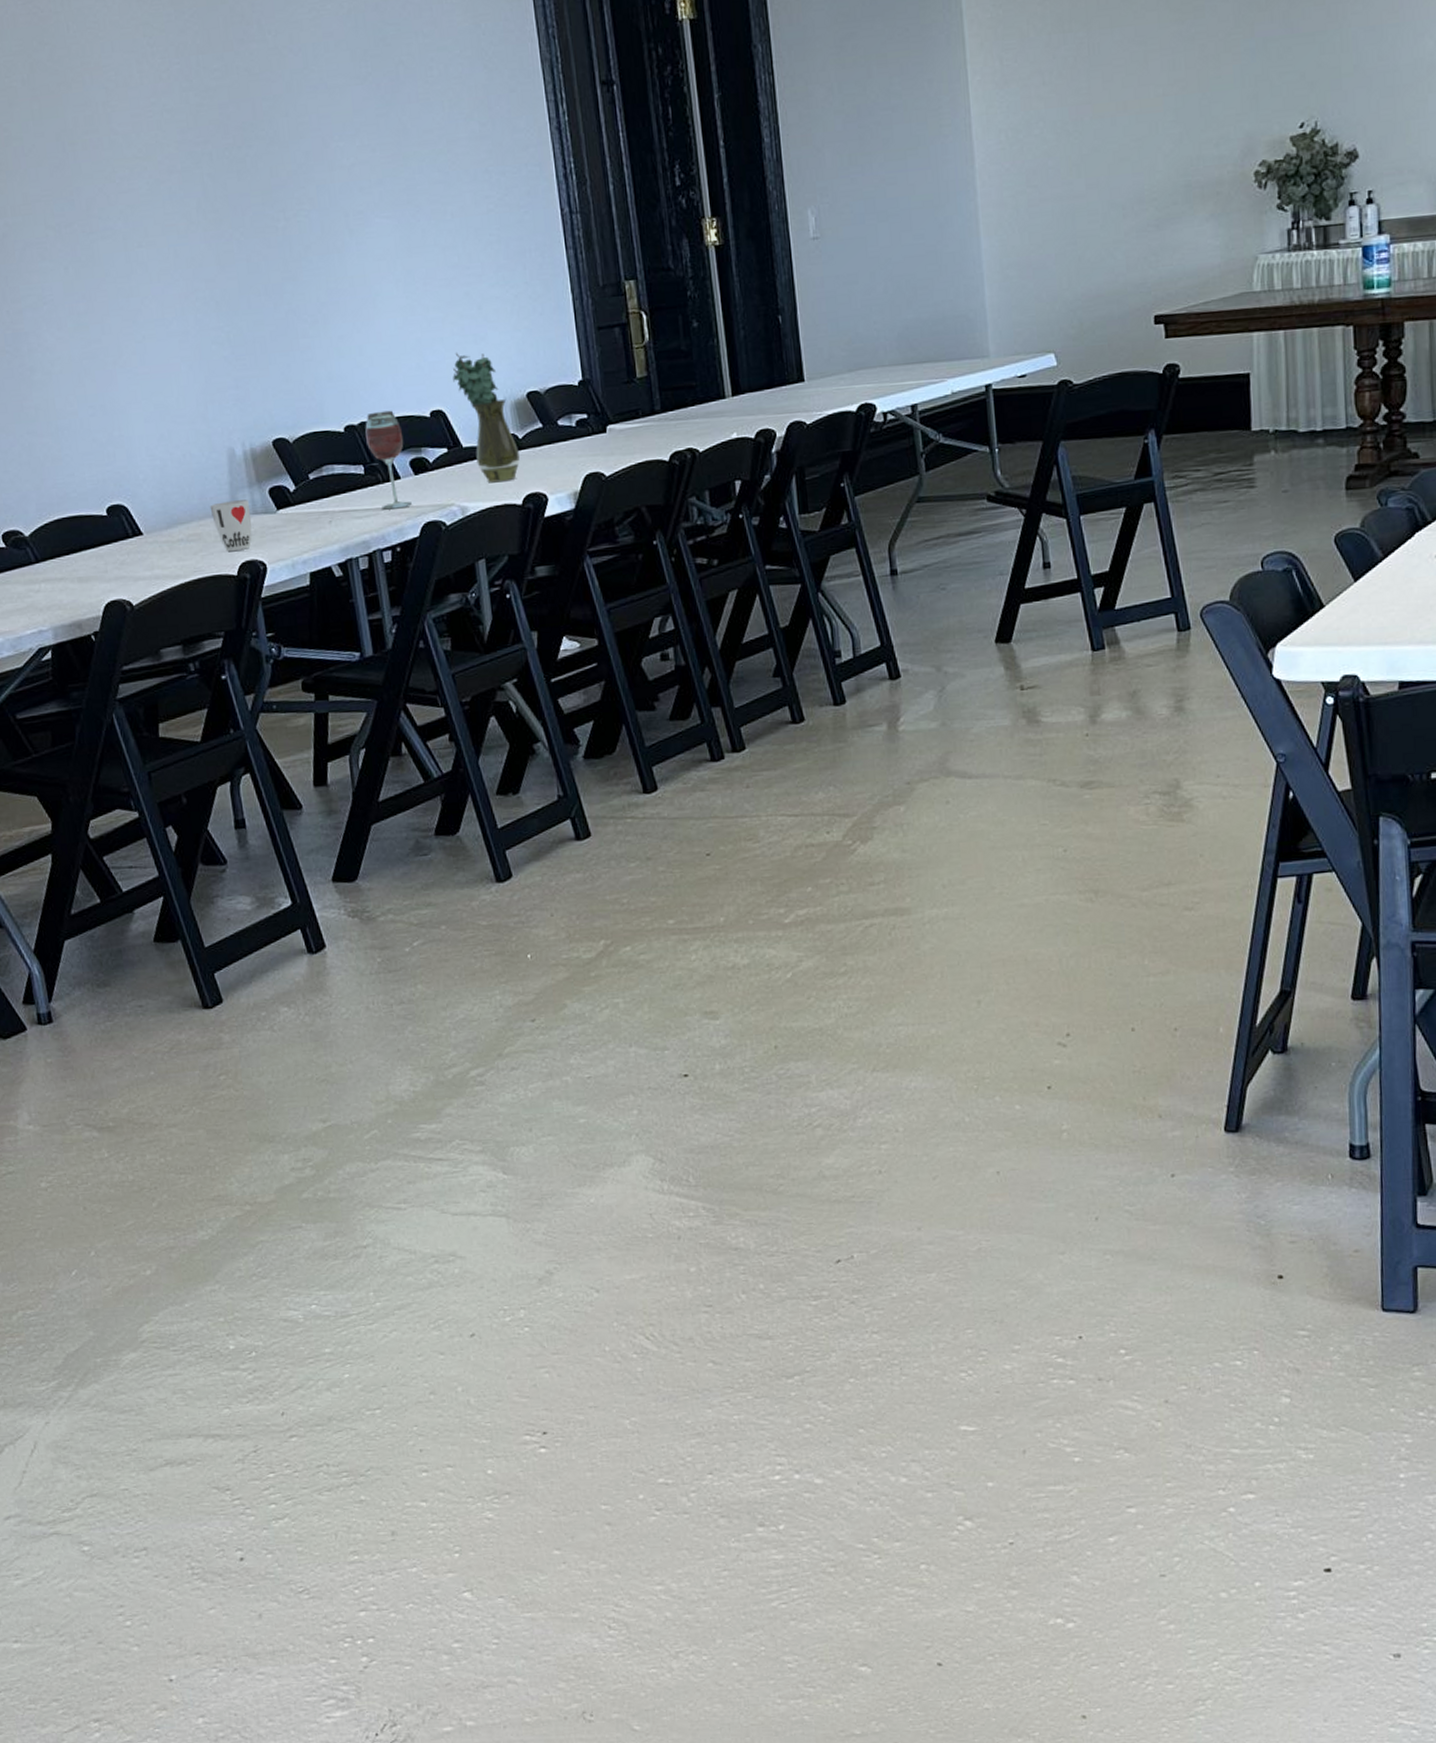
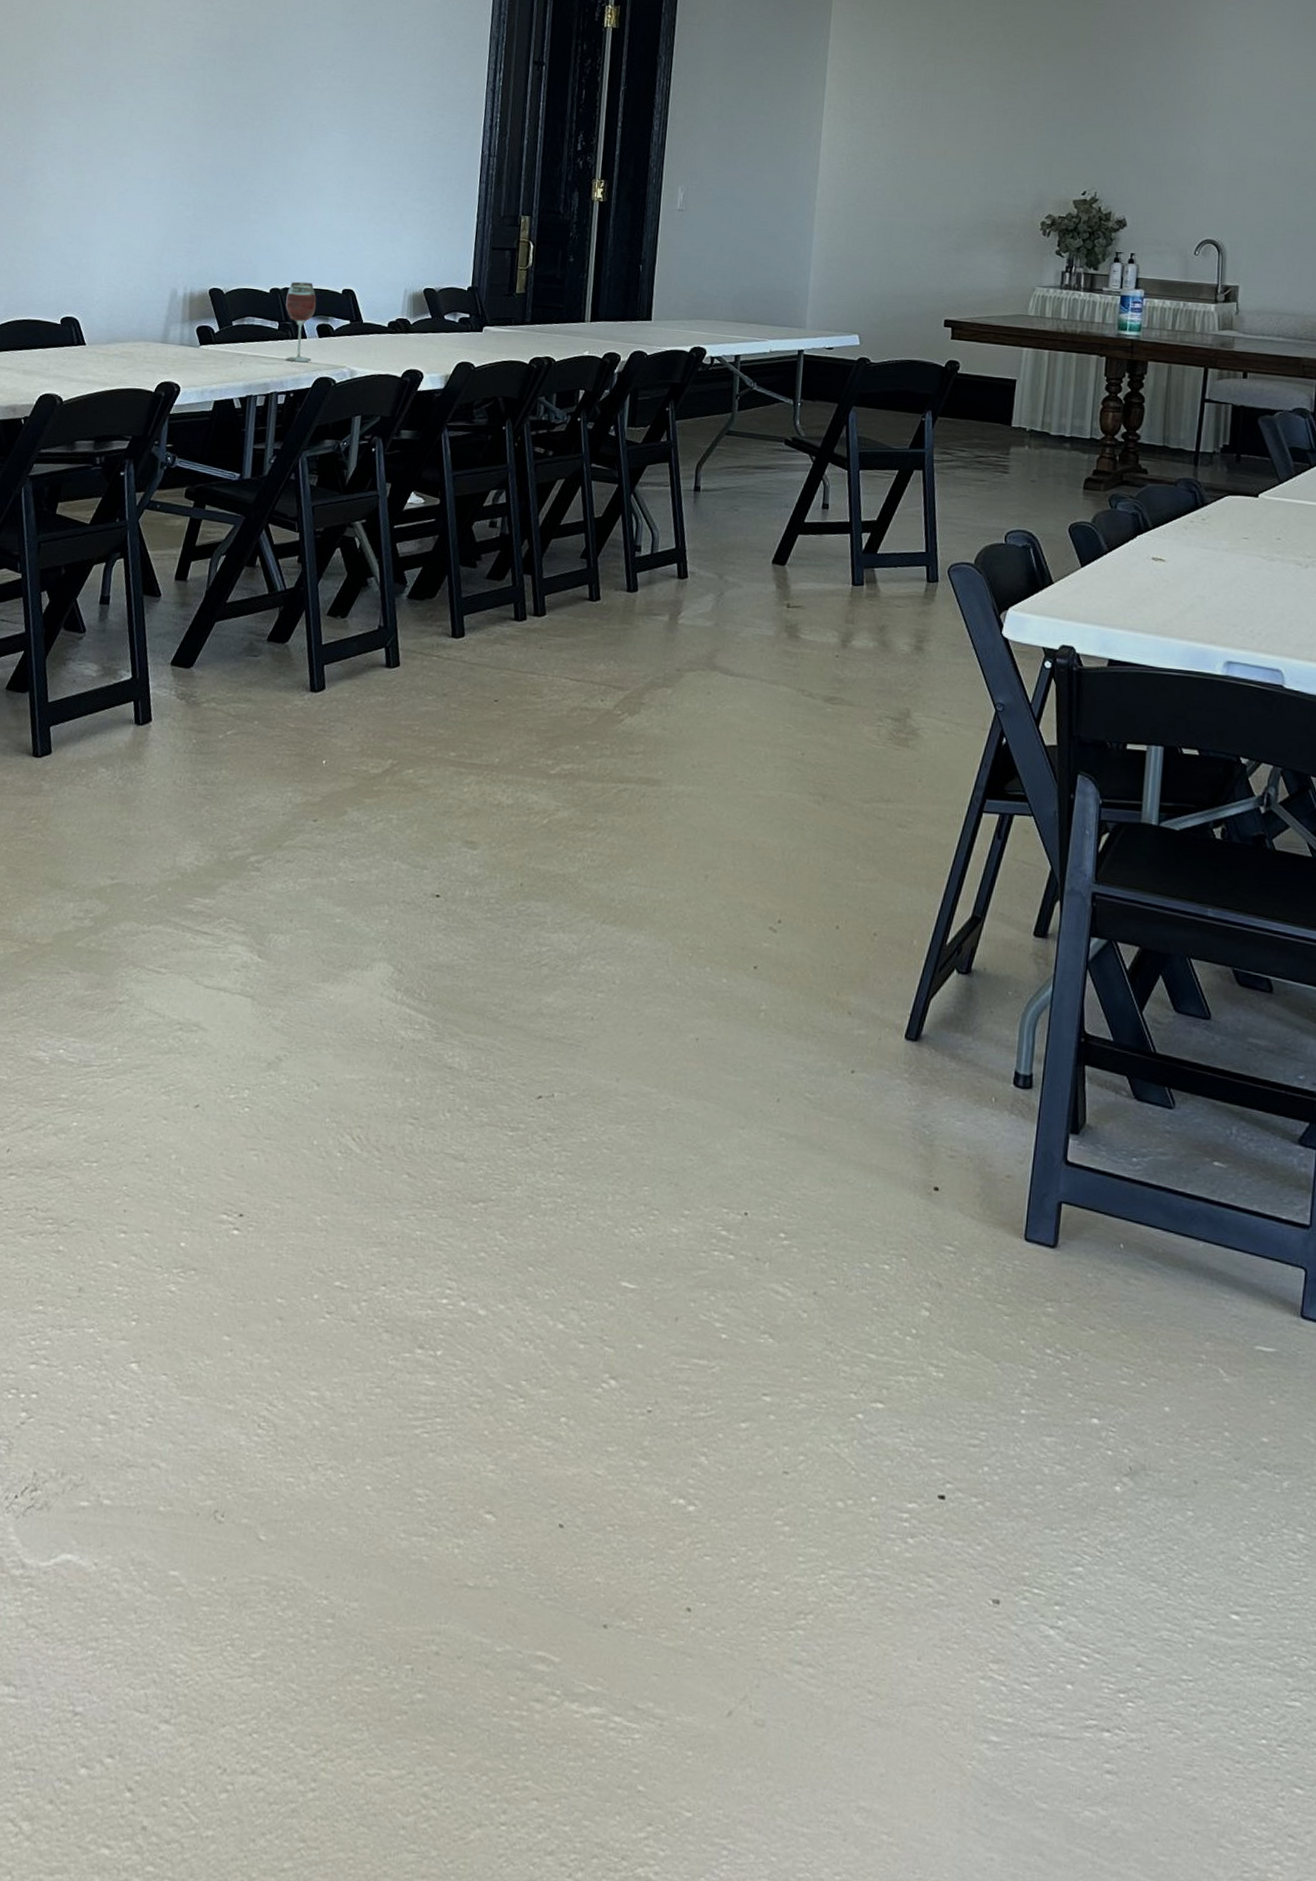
cup: present [209,499,252,552] -> none [145,330,178,372]
vase: present [453,352,520,483] -> none [367,246,408,356]

